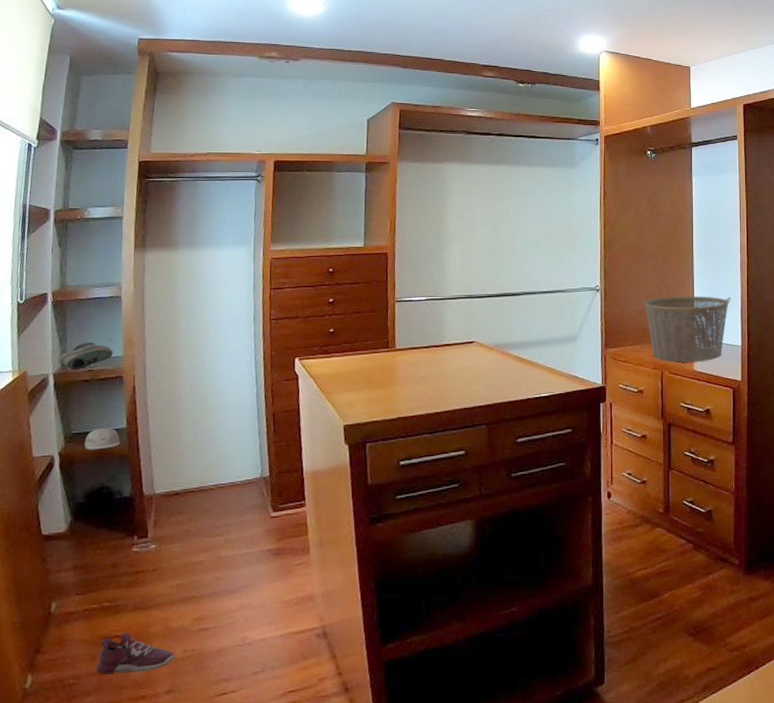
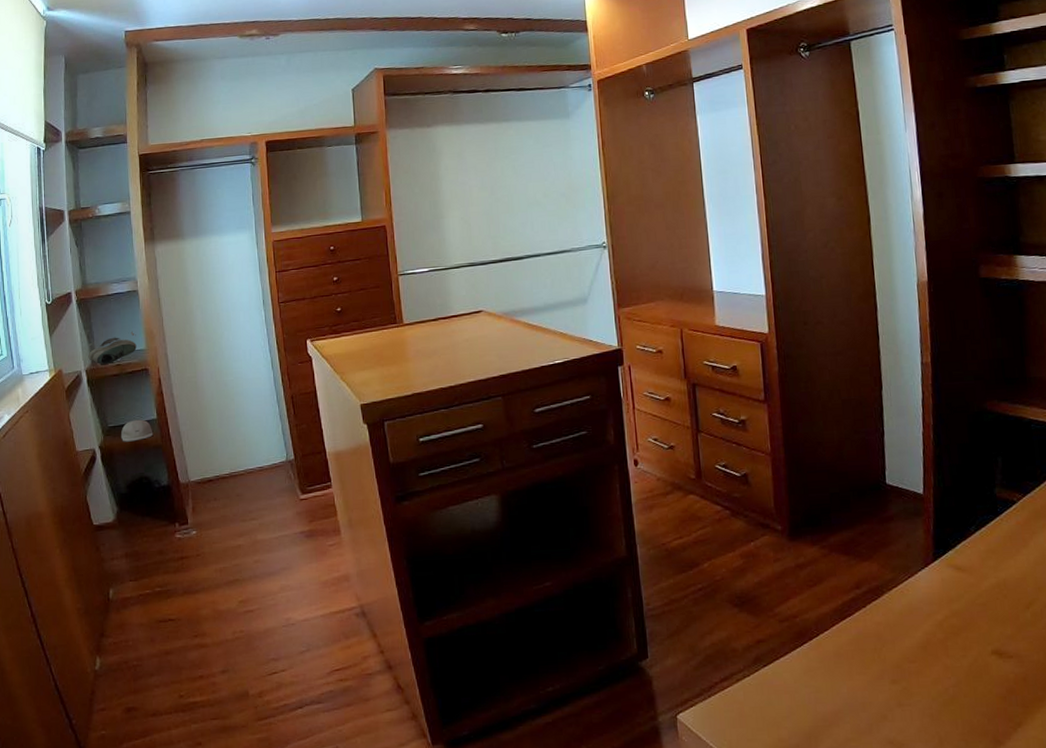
athletic shoe: present [96,632,175,674] -> none [155,615,226,656]
basket: present [642,296,731,362] -> none [653,243,750,318]

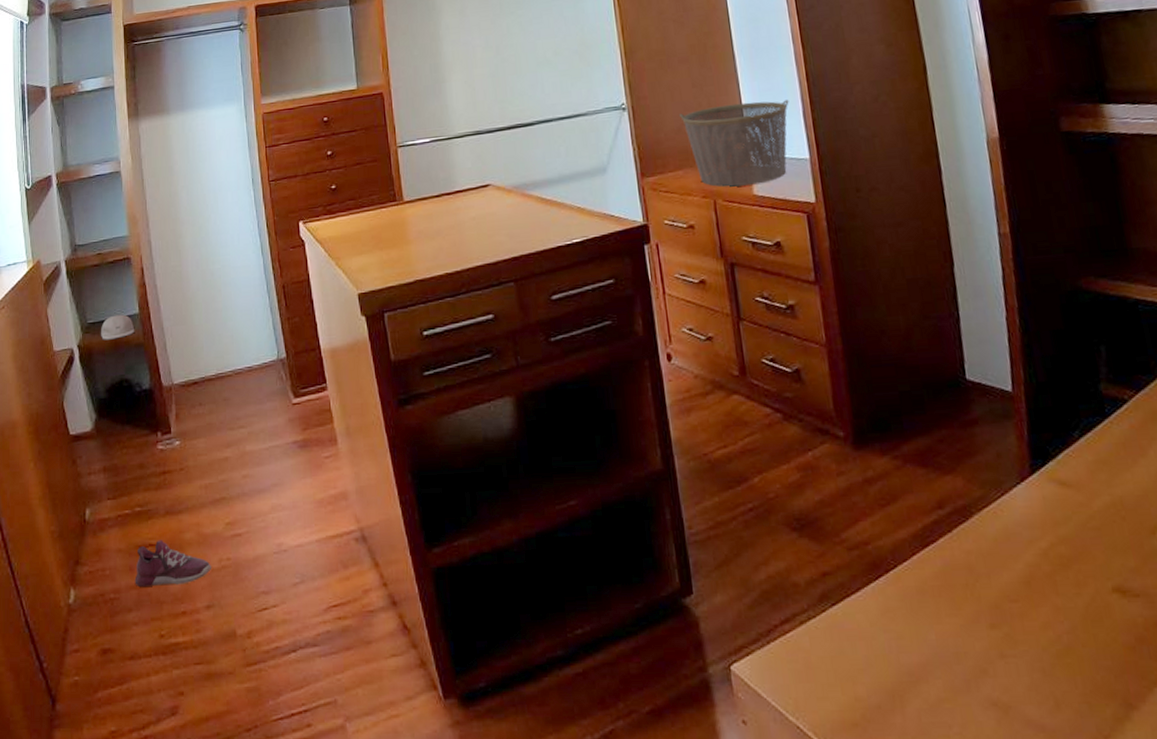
shoe: present [88,331,137,364] -> none [68,216,119,254]
athletic shoe: none [155,615,226,656] -> present [134,539,211,588]
basket: none [653,243,750,318] -> present [678,99,789,188]

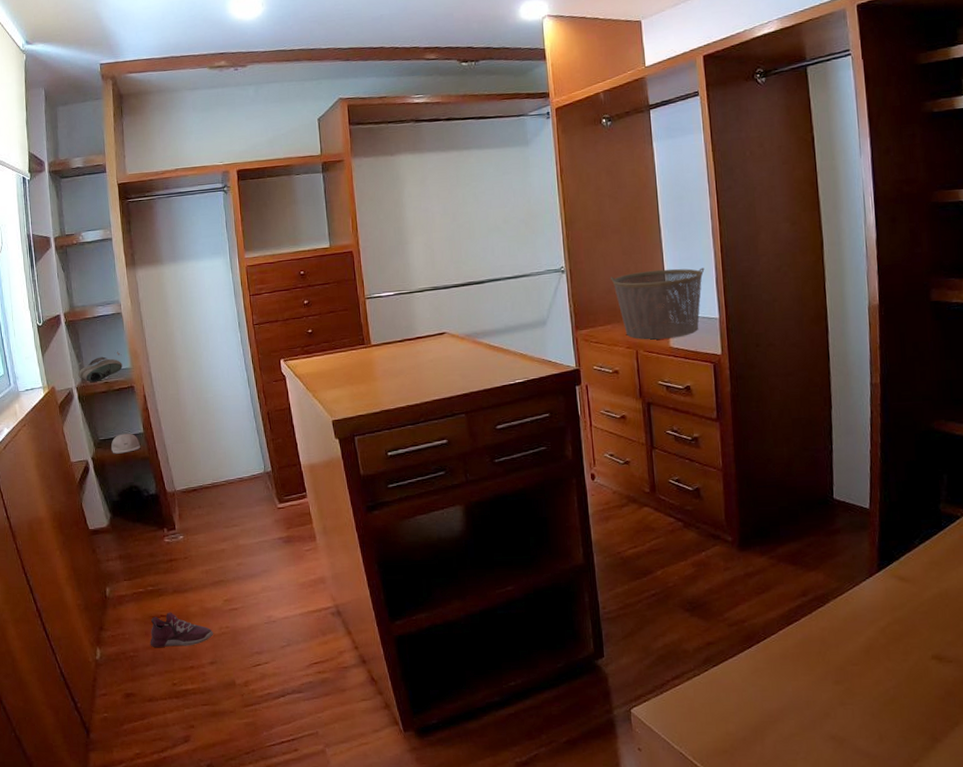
shoe: none [68,216,119,254] -> present [78,351,123,382]

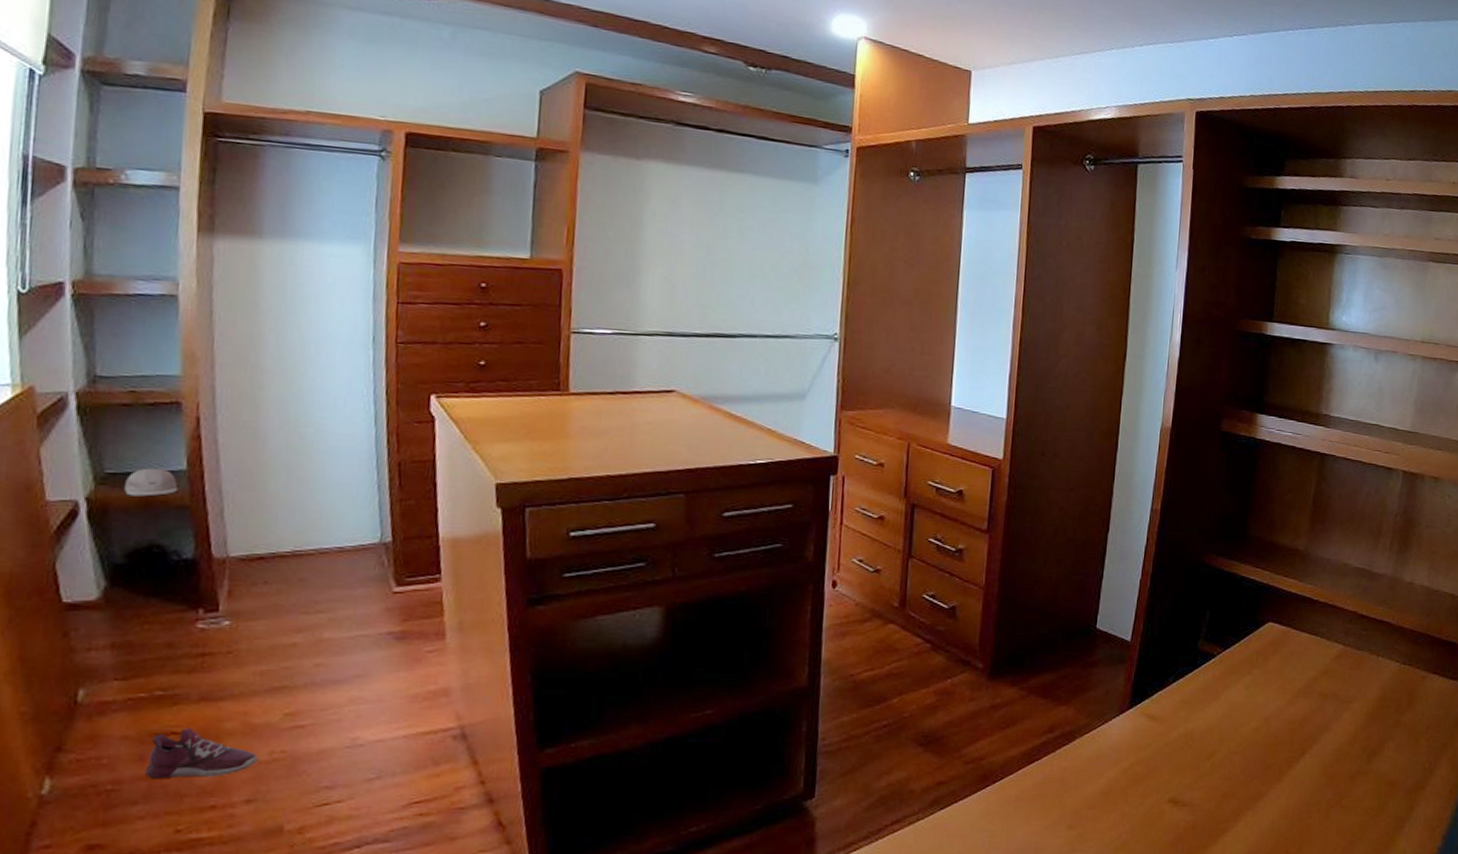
shoe: present [78,351,123,382] -> none [82,349,168,388]
basket: present [609,267,705,340] -> none [890,353,999,435]

